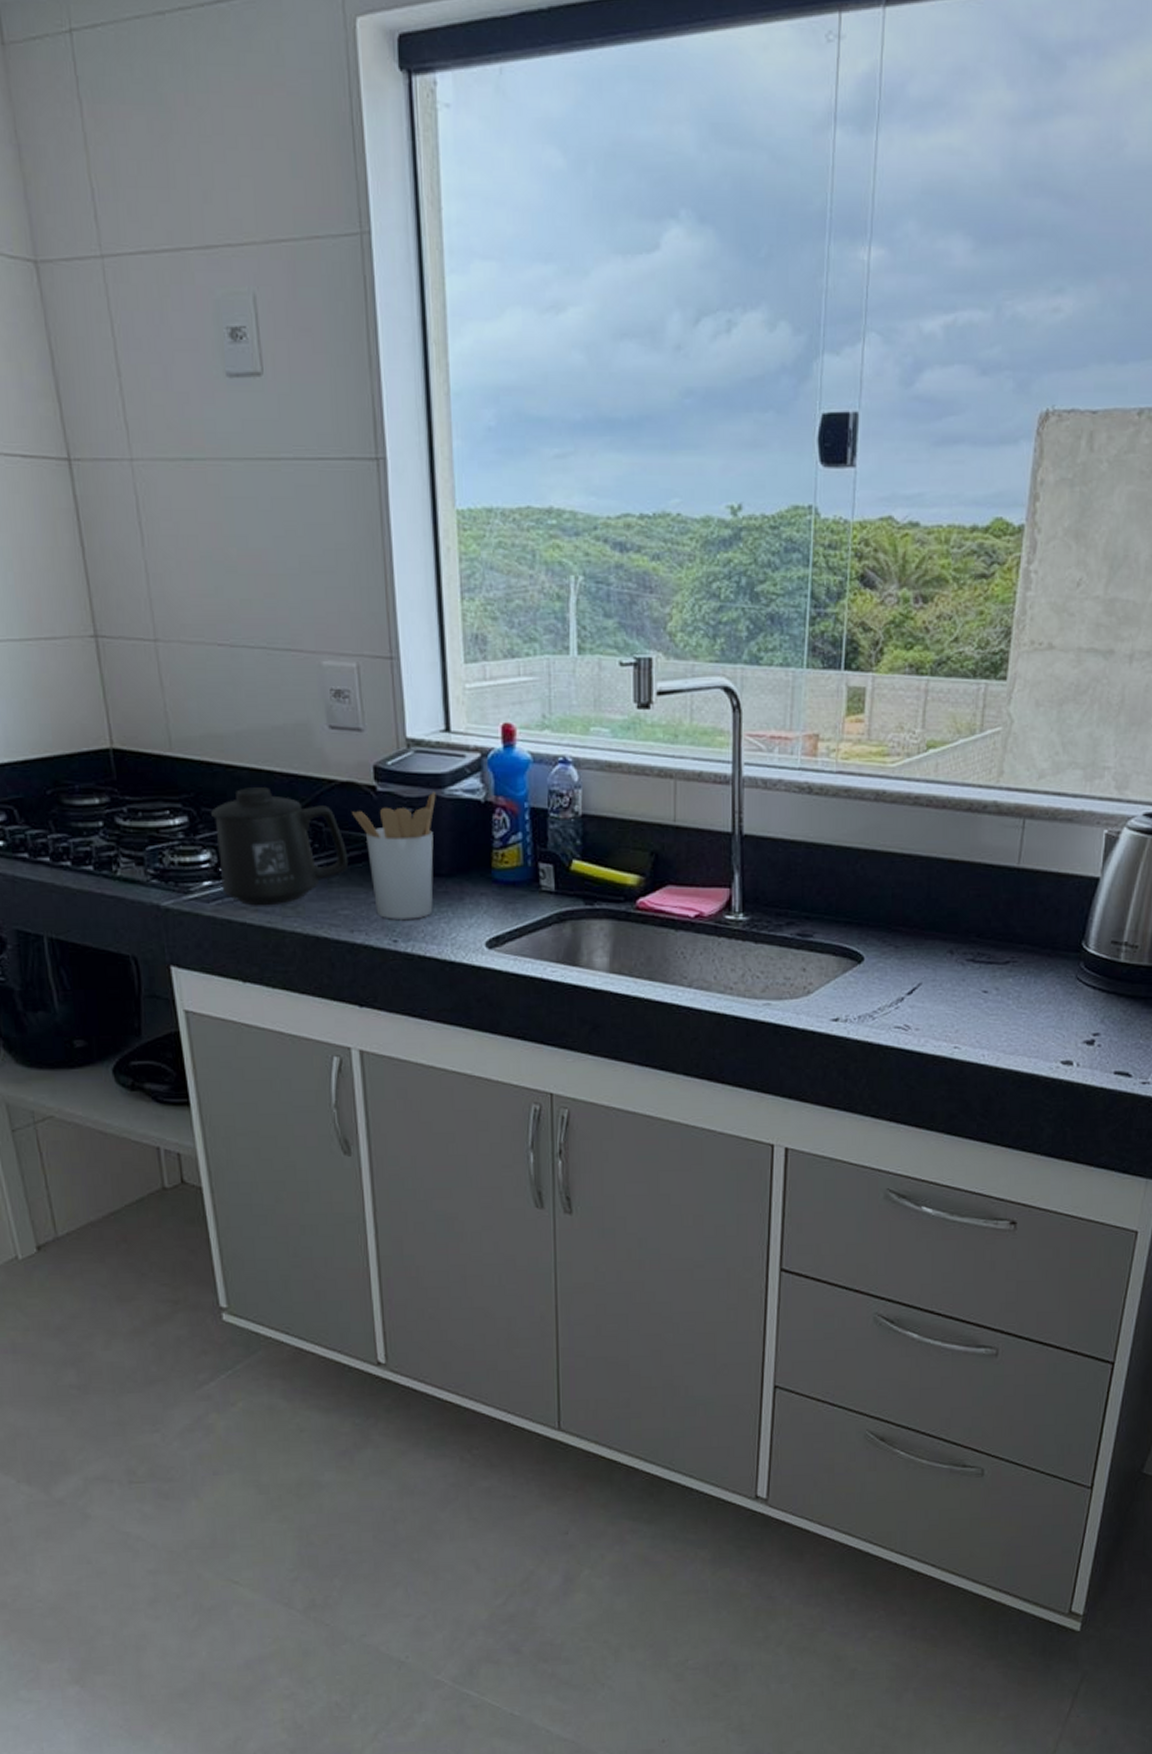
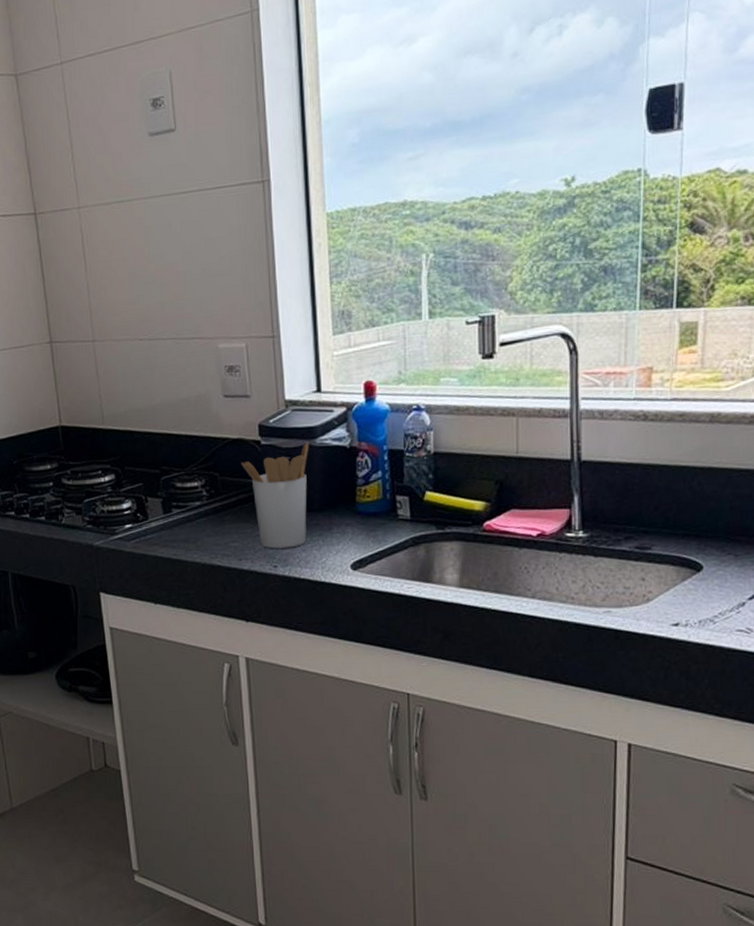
mug: present [210,787,349,906] -> none [131,448,238,542]

